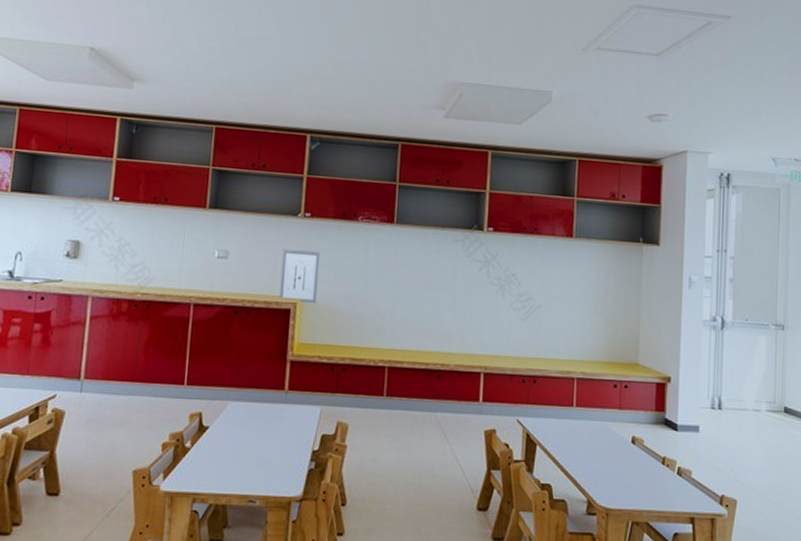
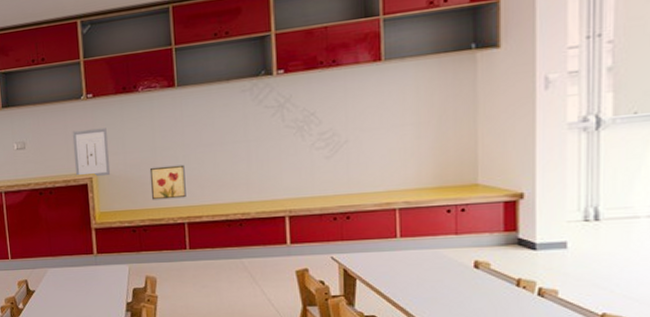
wall art: none [356,302,393,340] -> present [149,164,186,200]

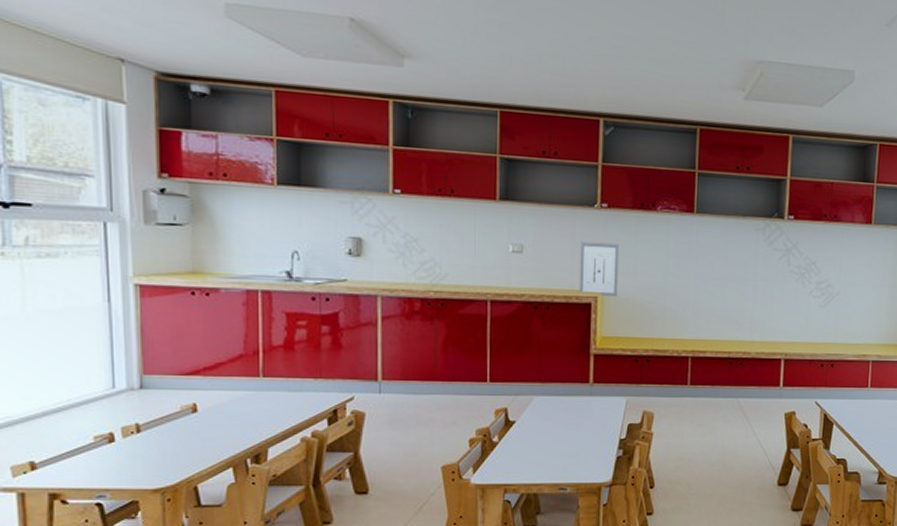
wall art: present [149,164,186,200] -> none [658,294,695,331]

